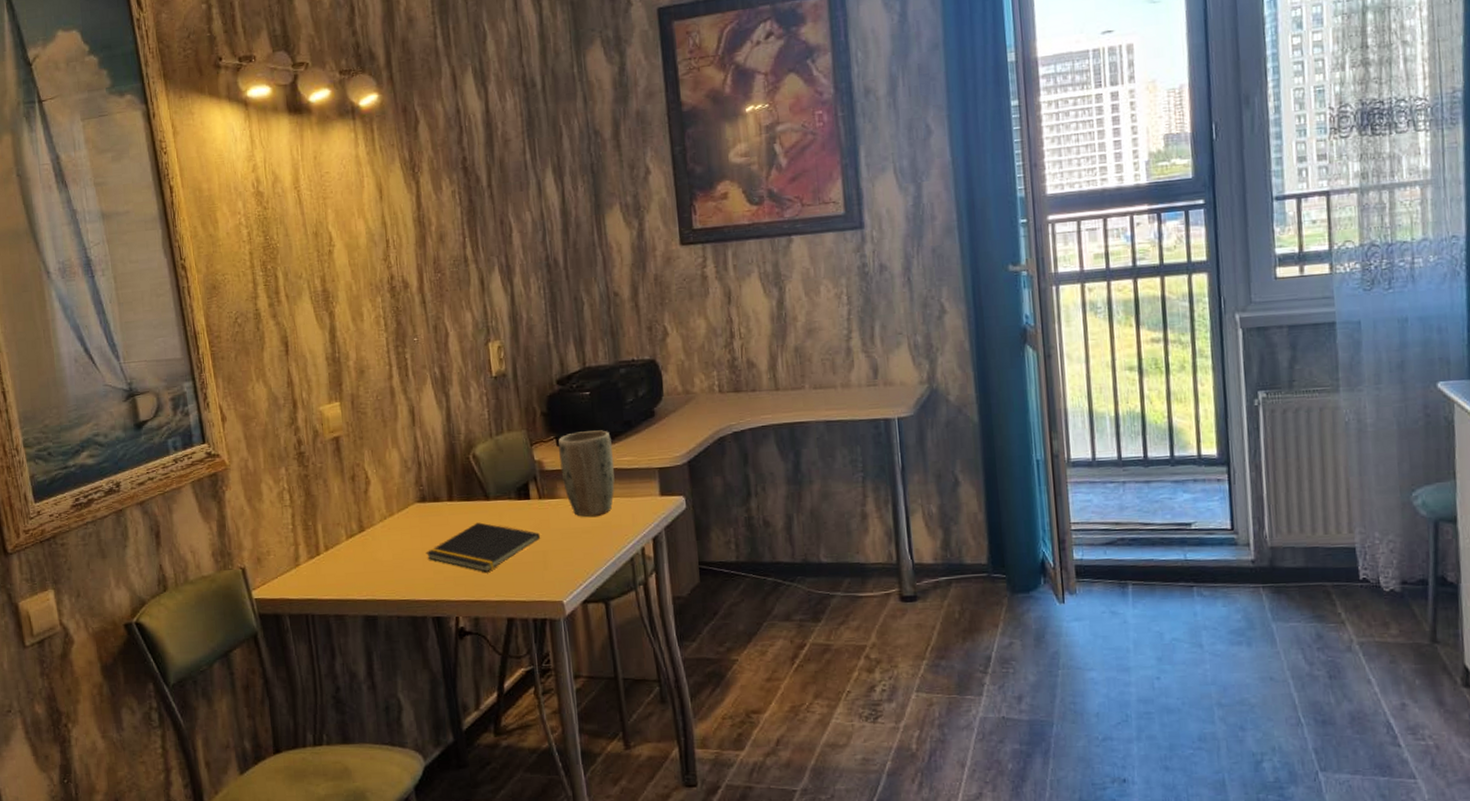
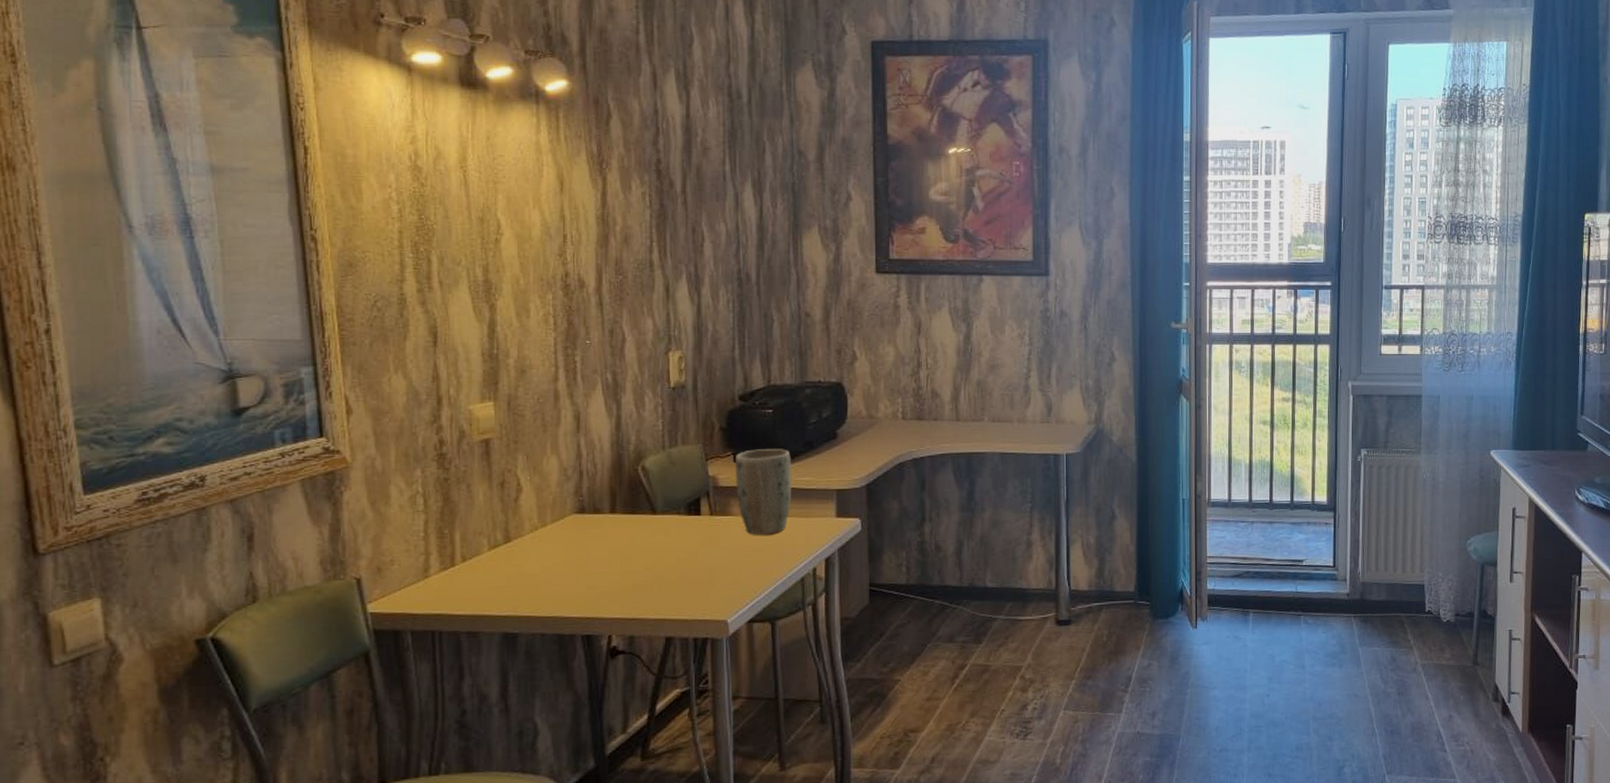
notepad: present [425,522,541,572] -> none [580,537,709,589]

